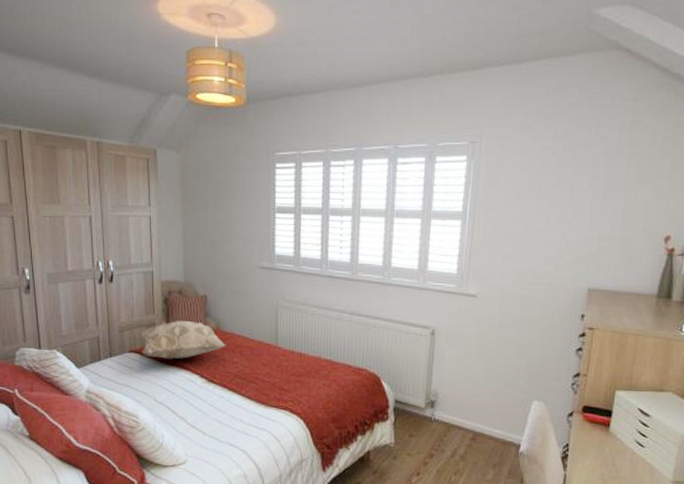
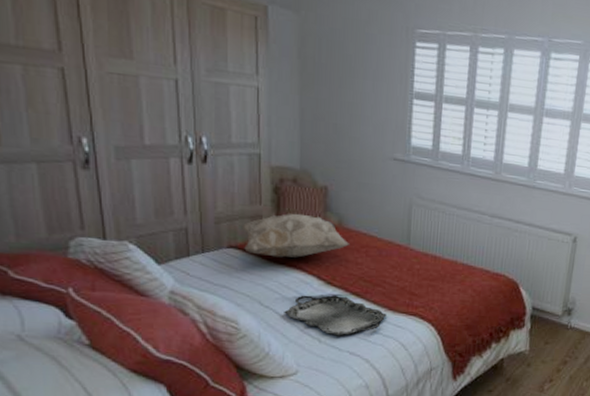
serving tray: none [174,391,260,429] -> present [284,294,387,336]

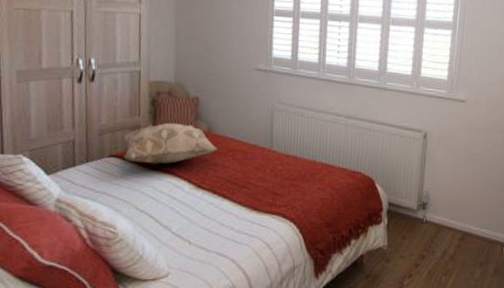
serving tray: present [284,294,387,336] -> none [157,197,252,237]

